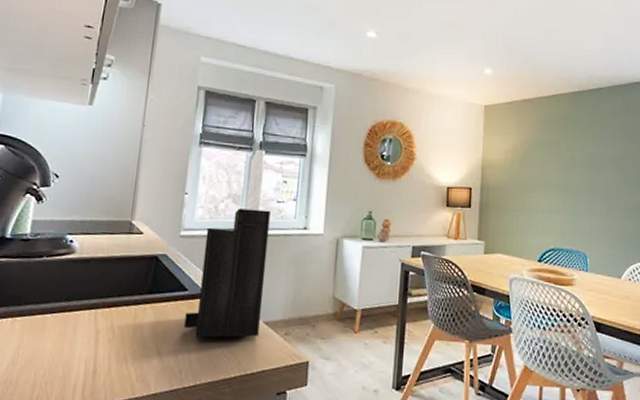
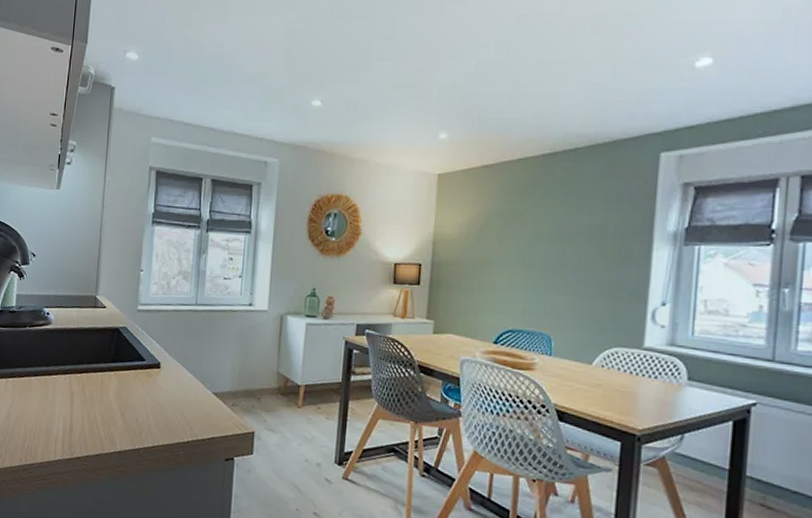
knife block: present [184,149,271,338] -> none [143,227,218,406]

